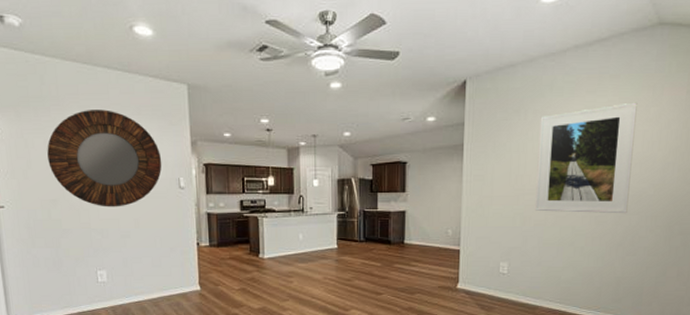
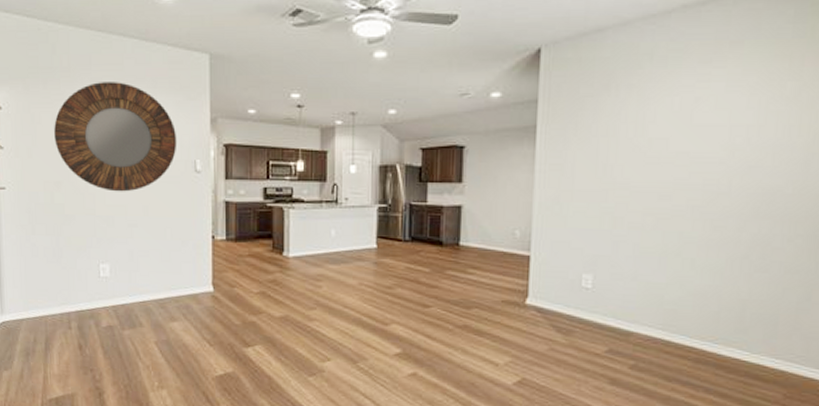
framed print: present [534,102,638,214] -> none [628,75,768,218]

